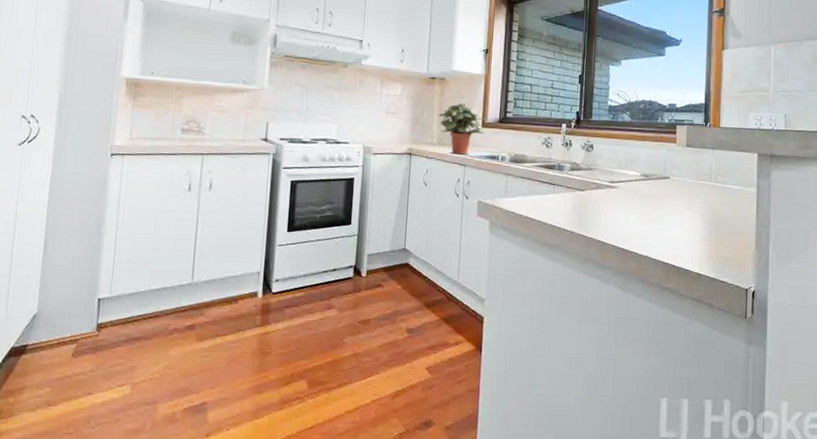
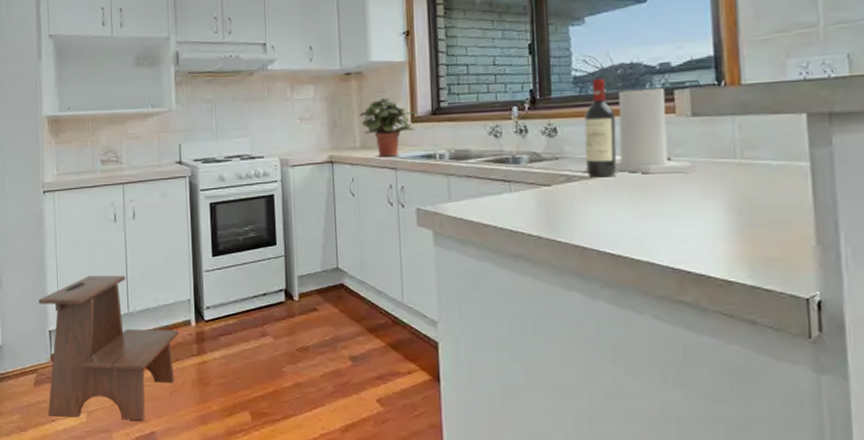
step stool: none [85,243,245,392] -> present [39,275,179,421]
wine bottle: none [611,110,635,188] -> present [584,79,617,178]
paper towel: none [631,121,686,190] -> present [614,88,696,174]

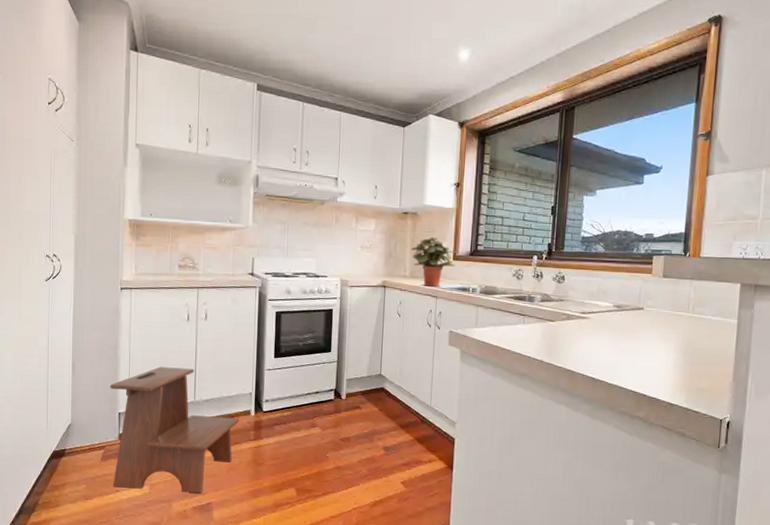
wine bottle: present [584,79,617,178] -> none [582,241,609,319]
paper towel: present [614,88,696,174] -> none [603,252,661,321]

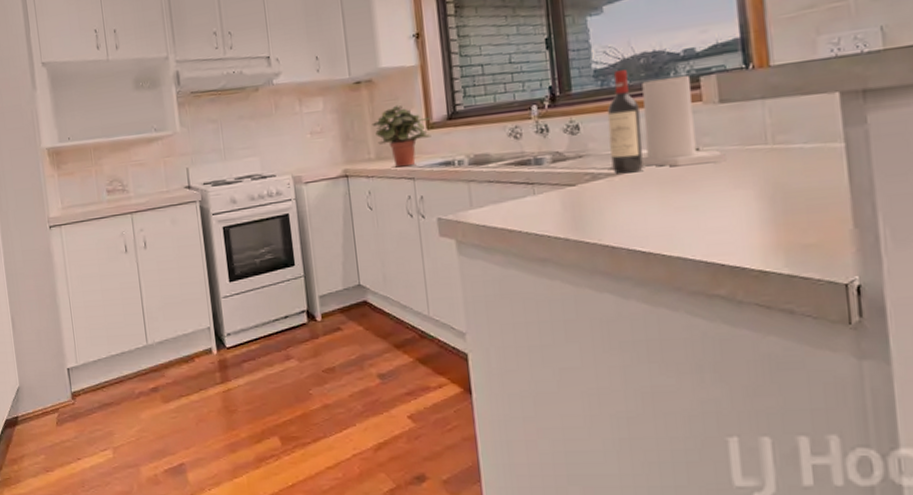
step stool: present [110,366,240,493] -> none [54,307,201,455]
wine bottle: none [582,241,609,319] -> present [607,70,643,174]
paper towel: none [603,252,661,321] -> present [641,76,726,167]

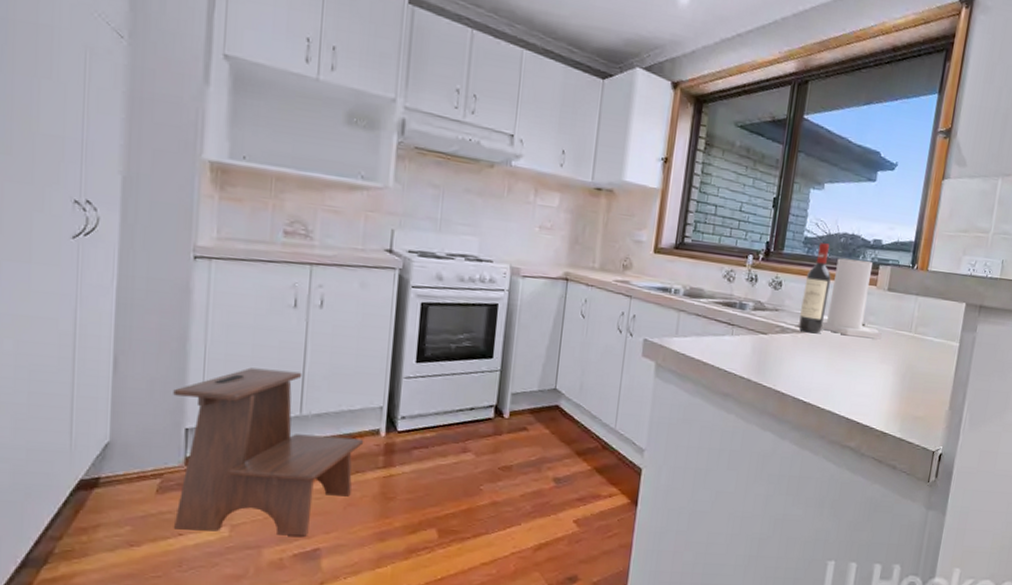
step stool: none [54,307,201,455] -> present [173,367,364,536]
potted plant: present [371,104,433,168] -> none [603,221,661,284]

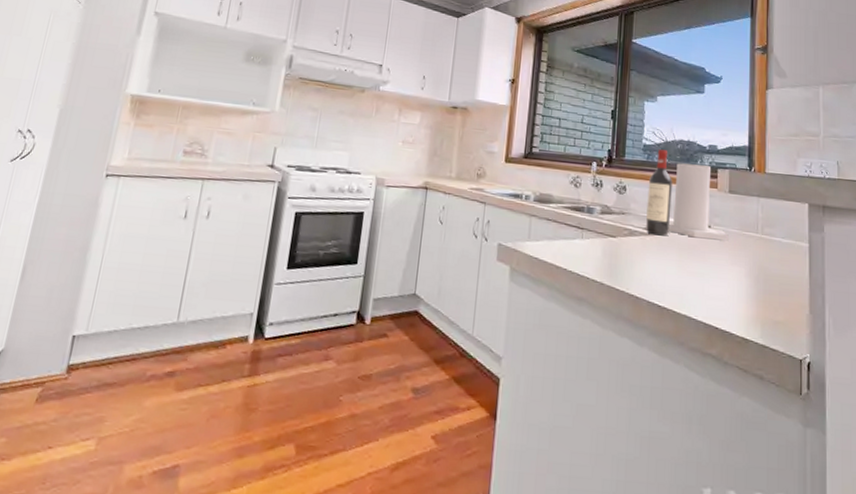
step stool: present [173,367,364,536] -> none [45,275,233,451]

